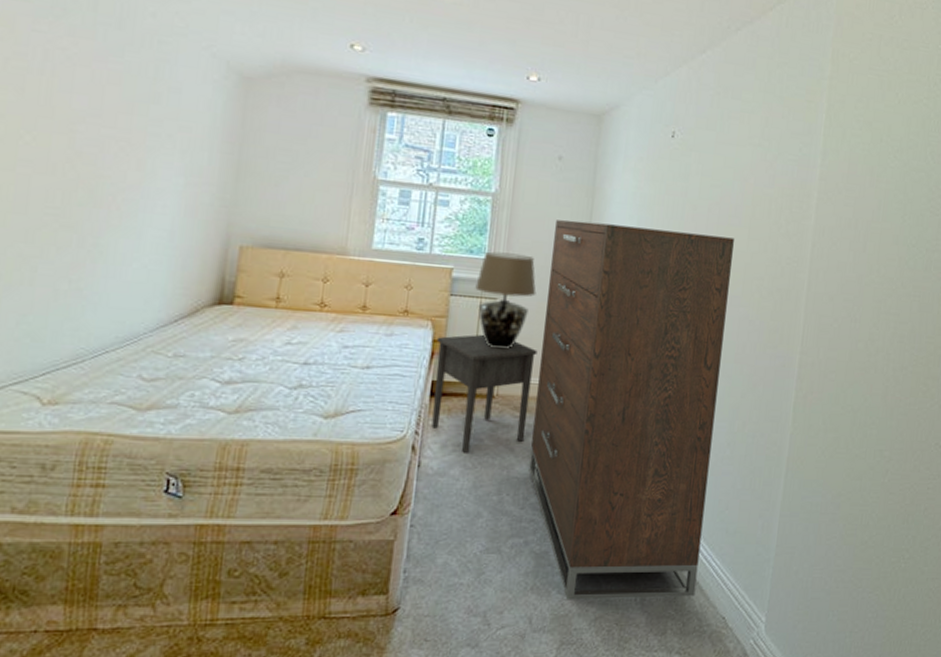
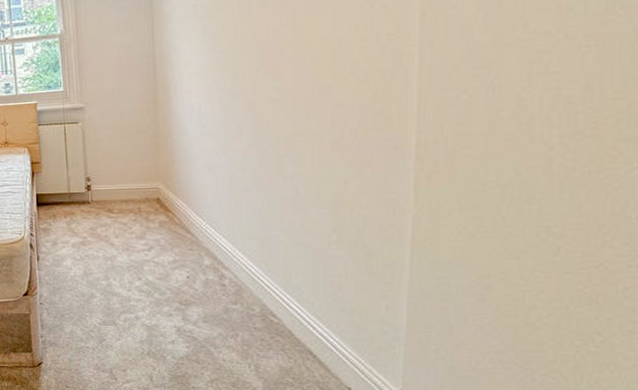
nightstand: present [431,334,538,453] -> none [34,153,122,248]
table lamp: present [475,251,537,349] -> none [58,82,112,164]
dresser: present [529,220,734,600] -> none [120,26,316,368]

